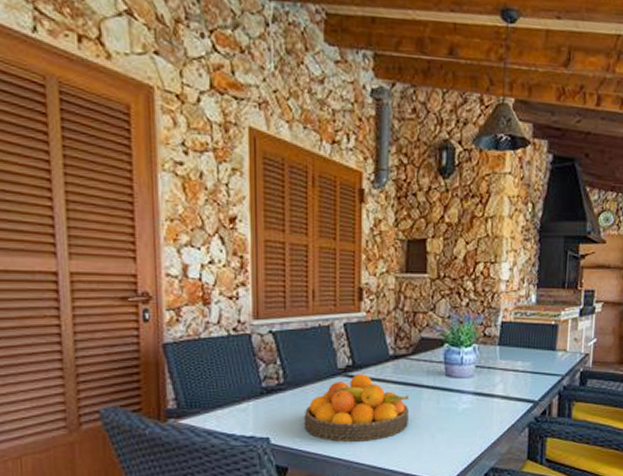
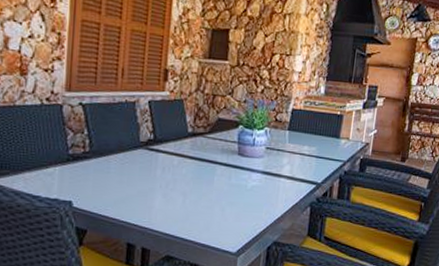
fruit bowl: present [303,374,410,442] -> none [104,148,205,210]

